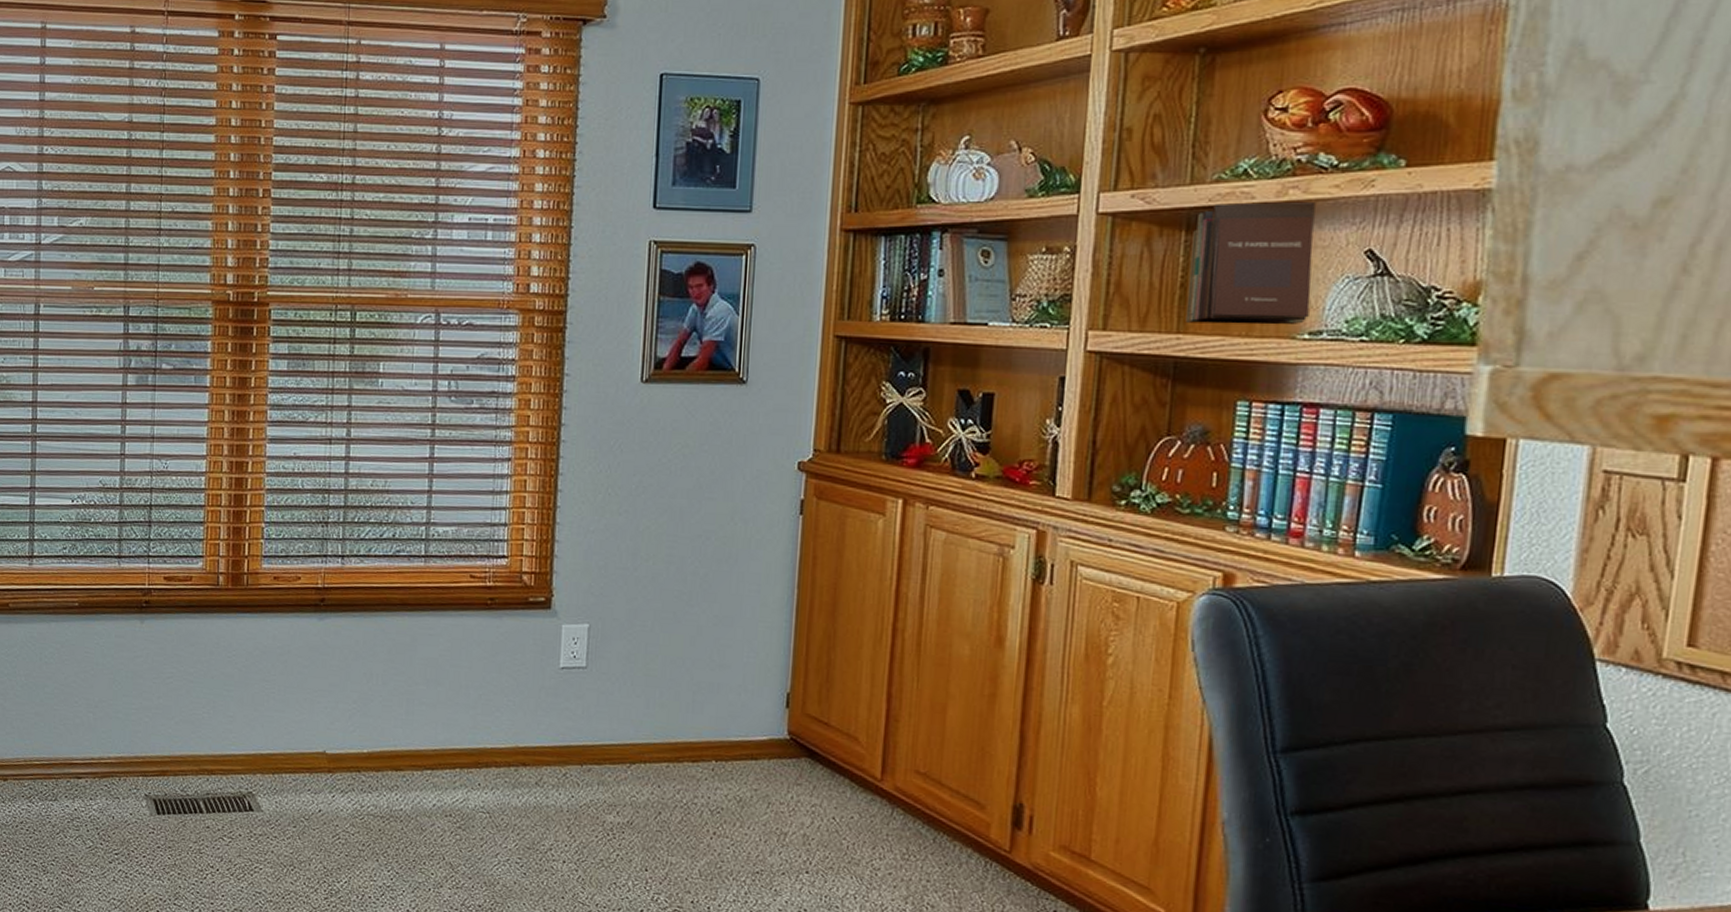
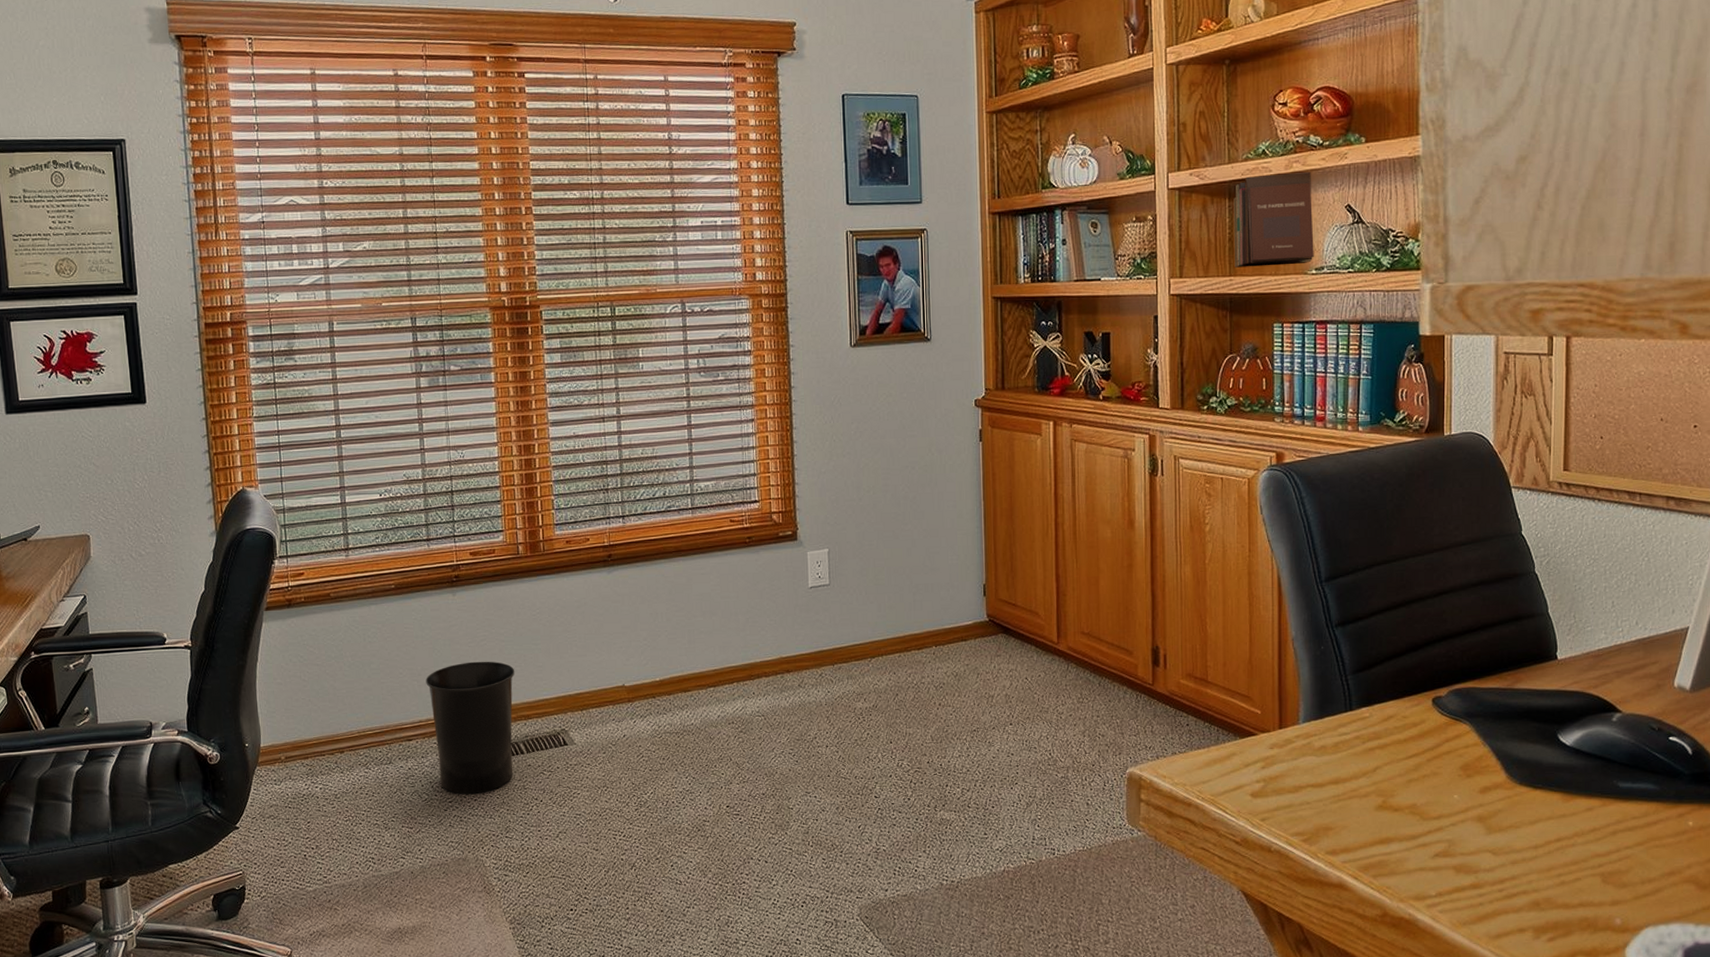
waste bin: none [102,700,202,850] -> present [426,661,515,794]

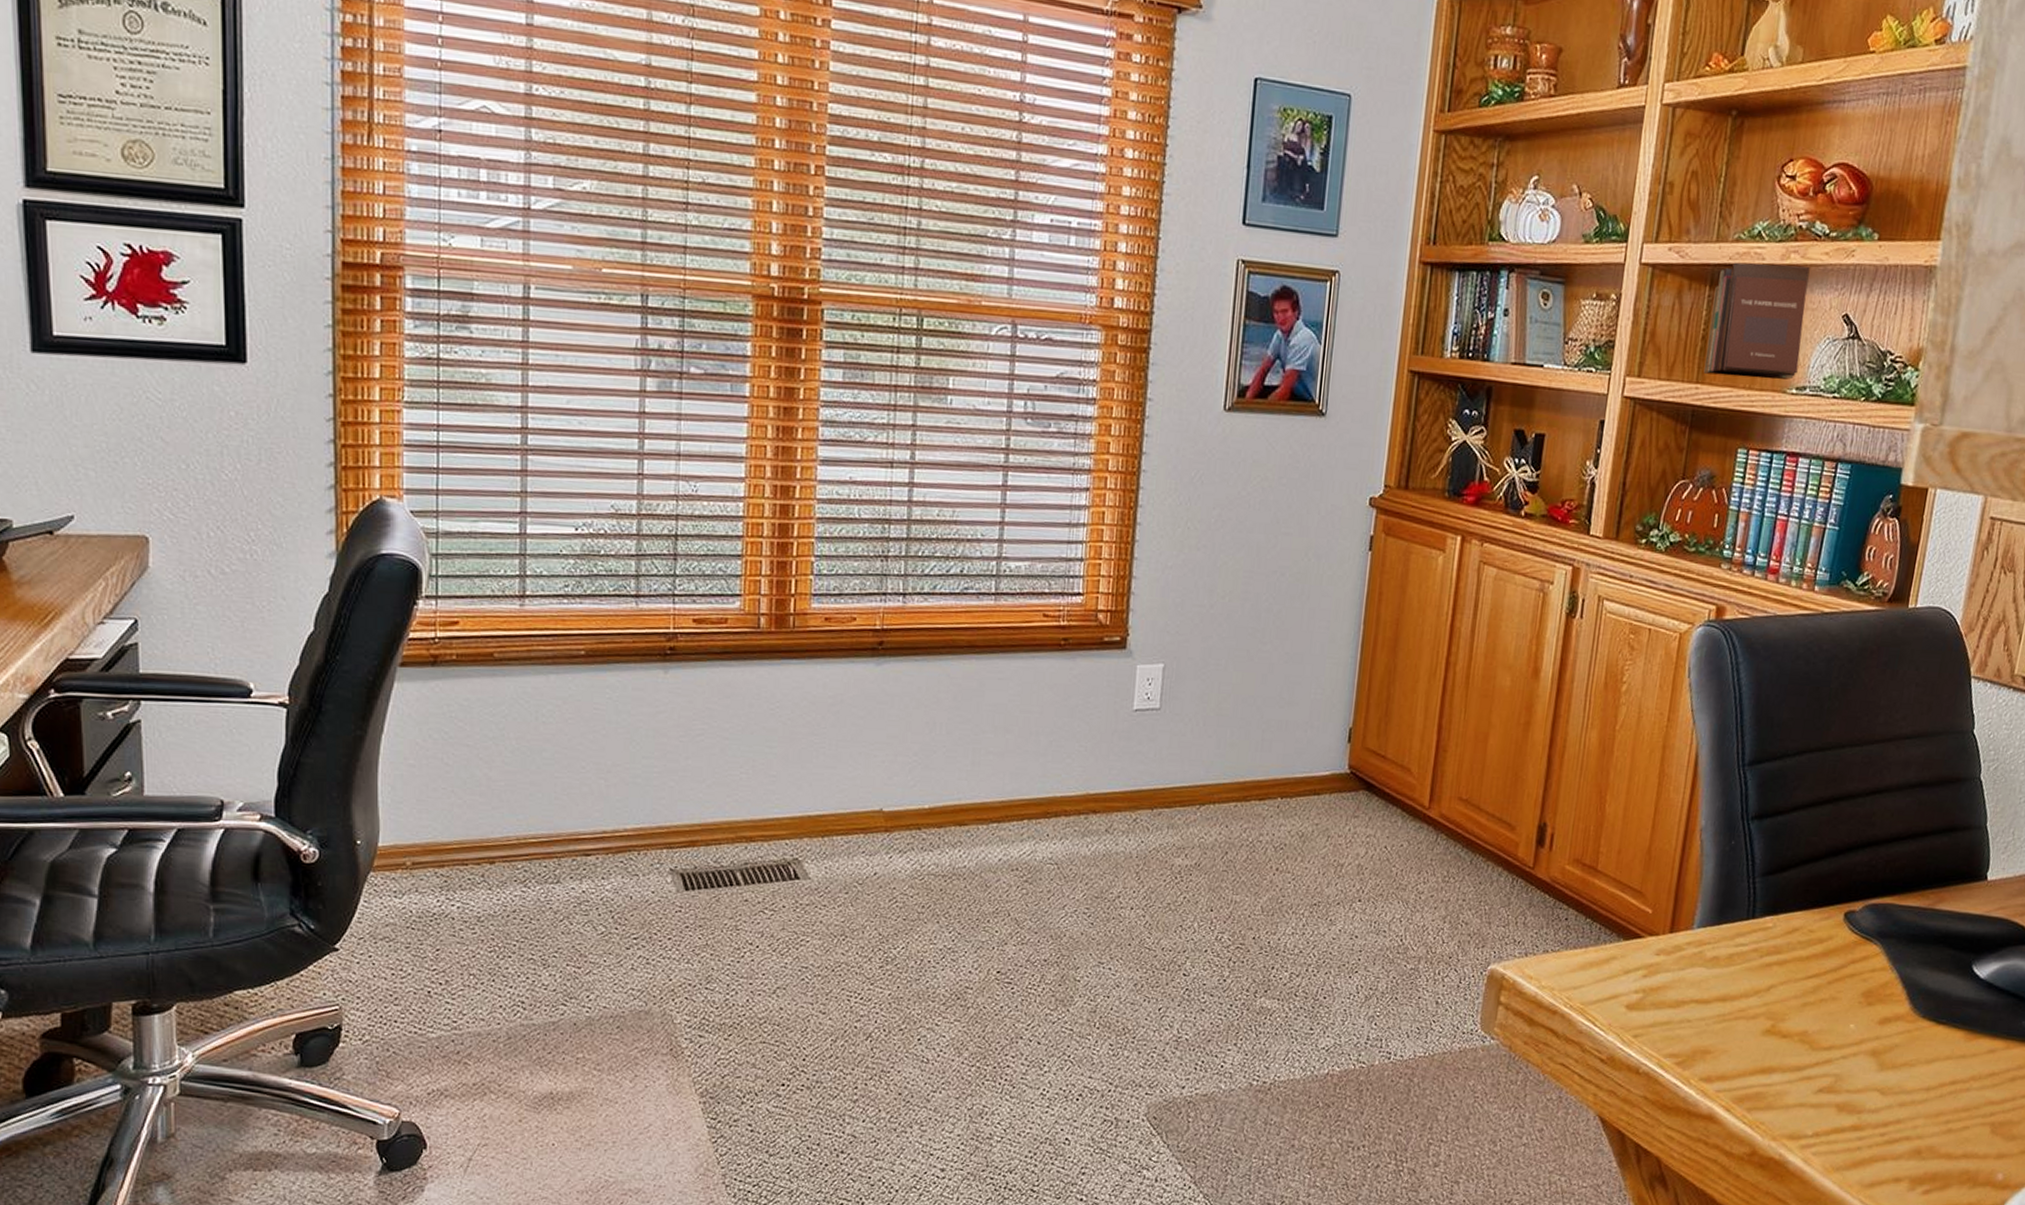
waste bin: present [426,661,515,794] -> none [616,761,739,931]

